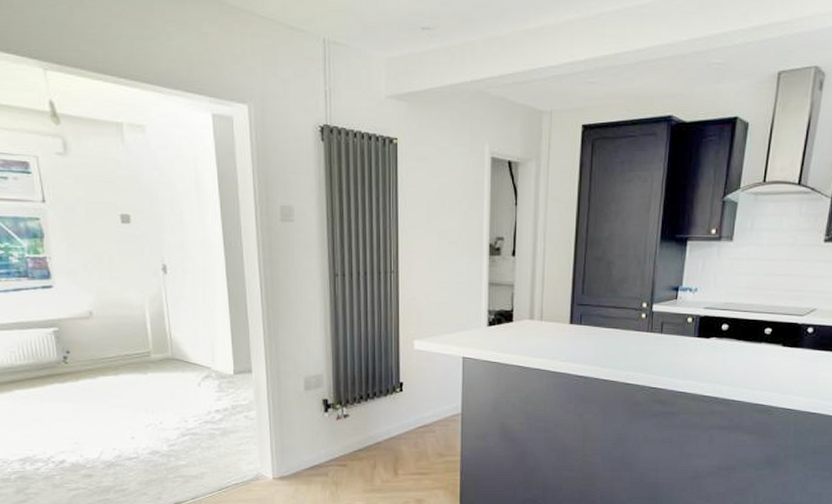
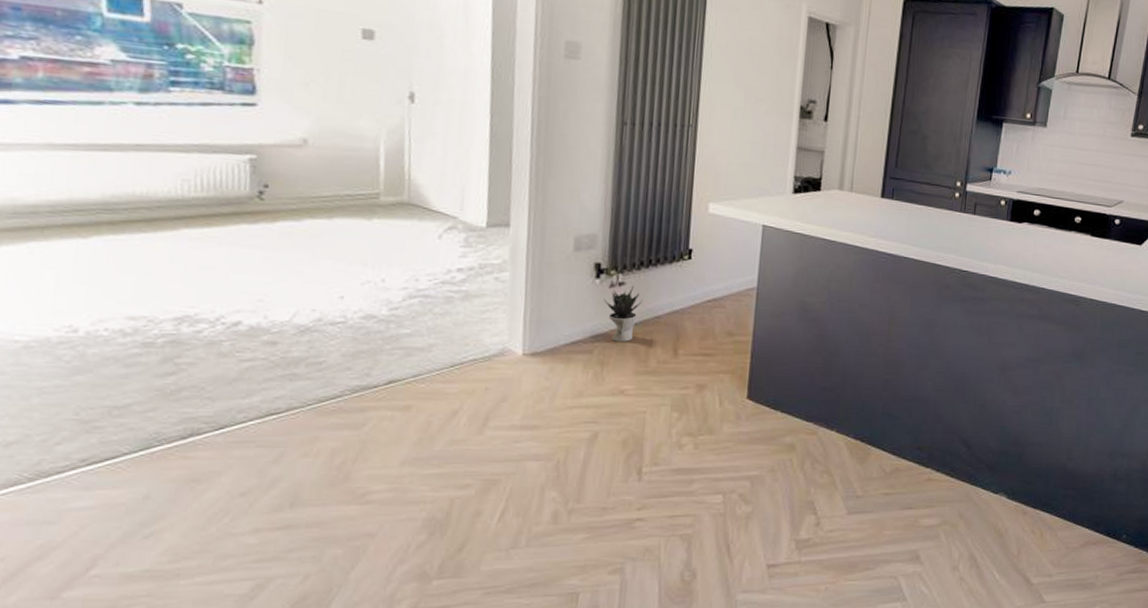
potted plant: none [332,417,365,465] -> present [603,286,643,342]

